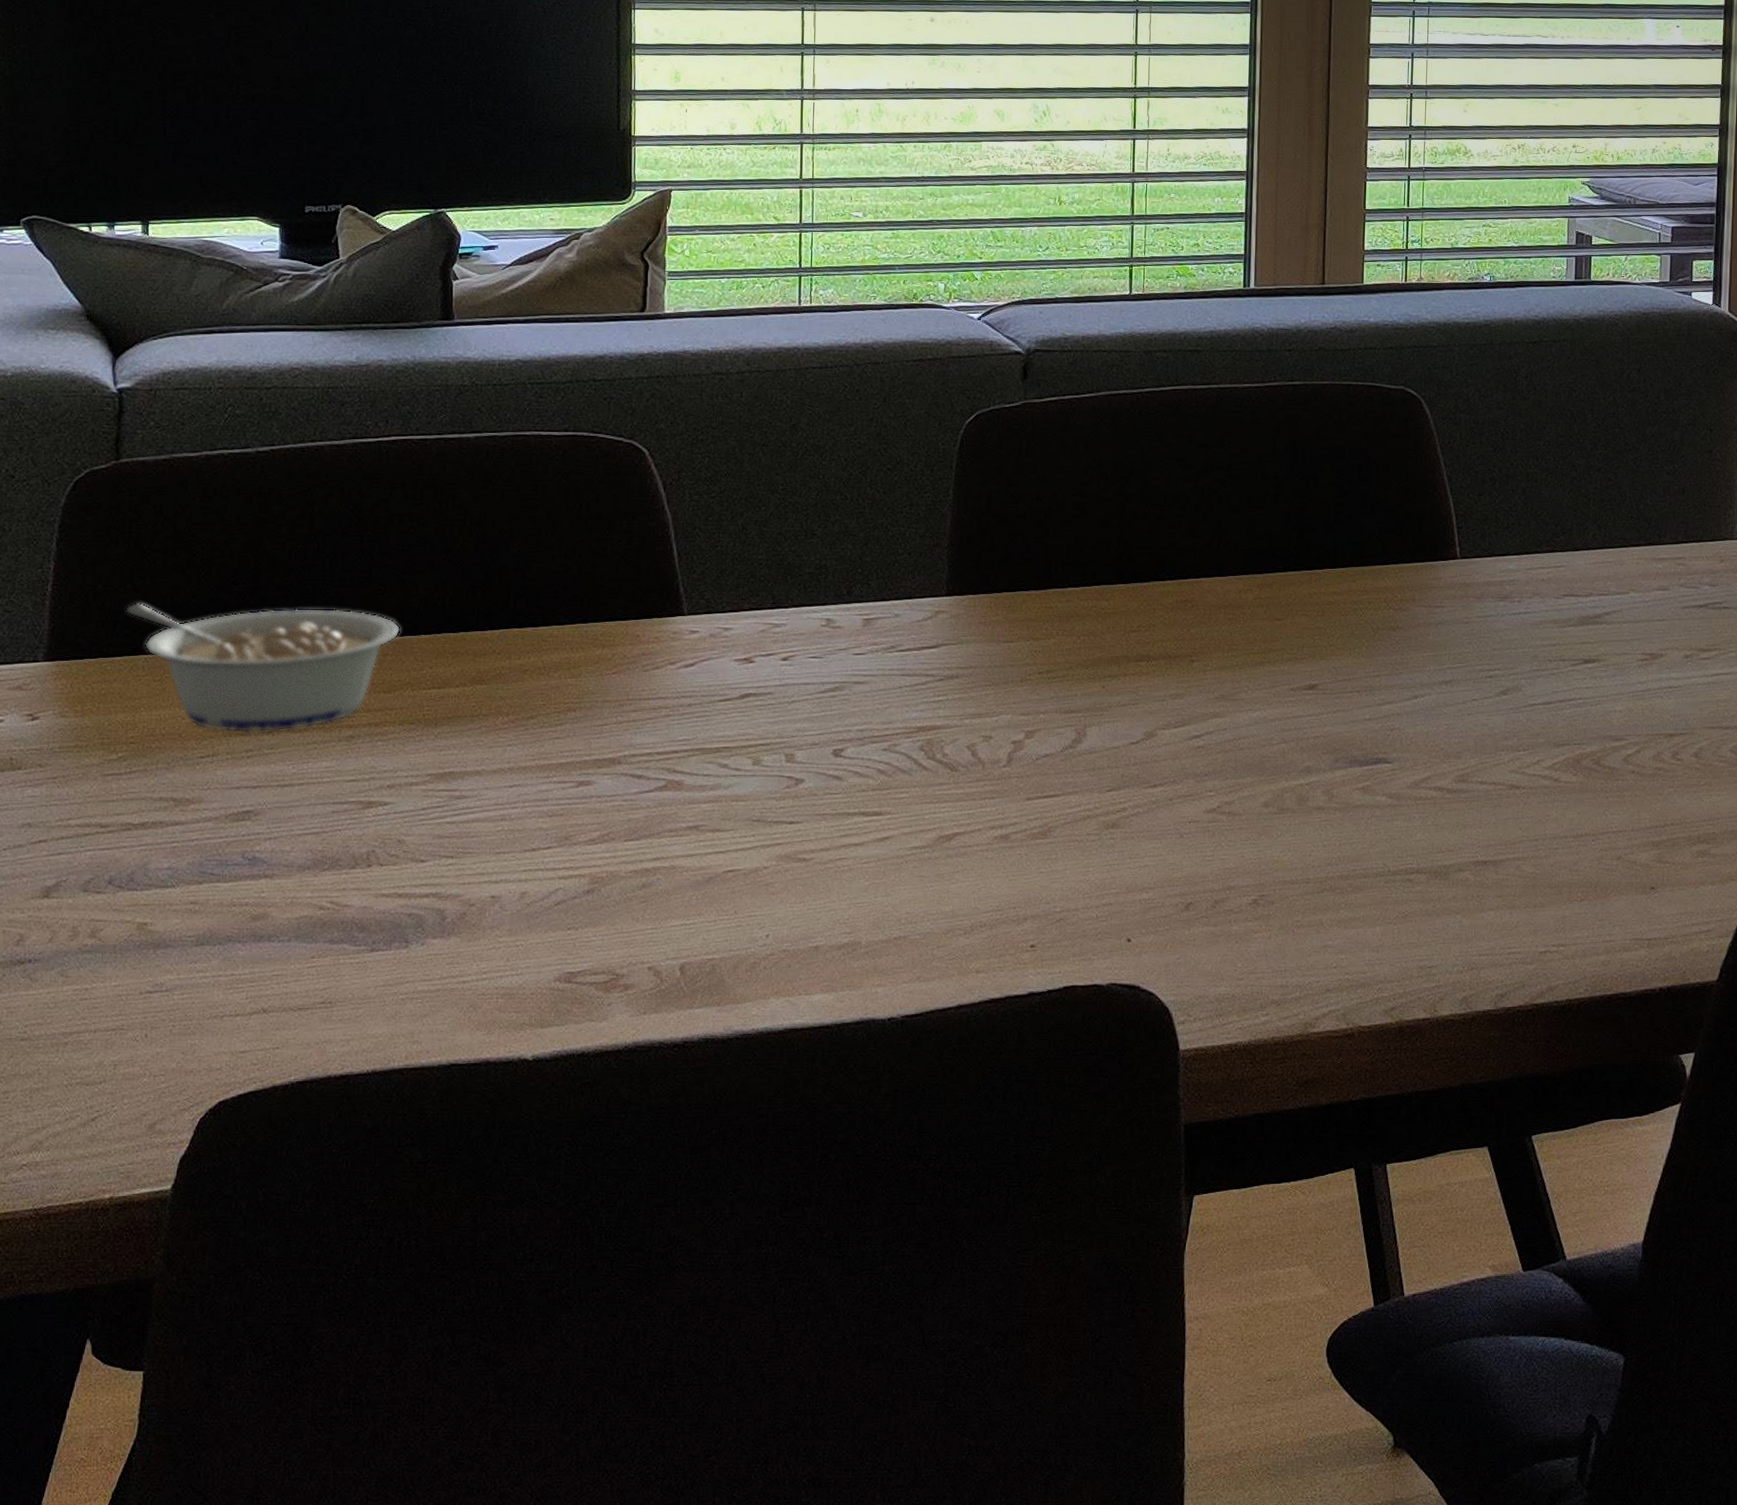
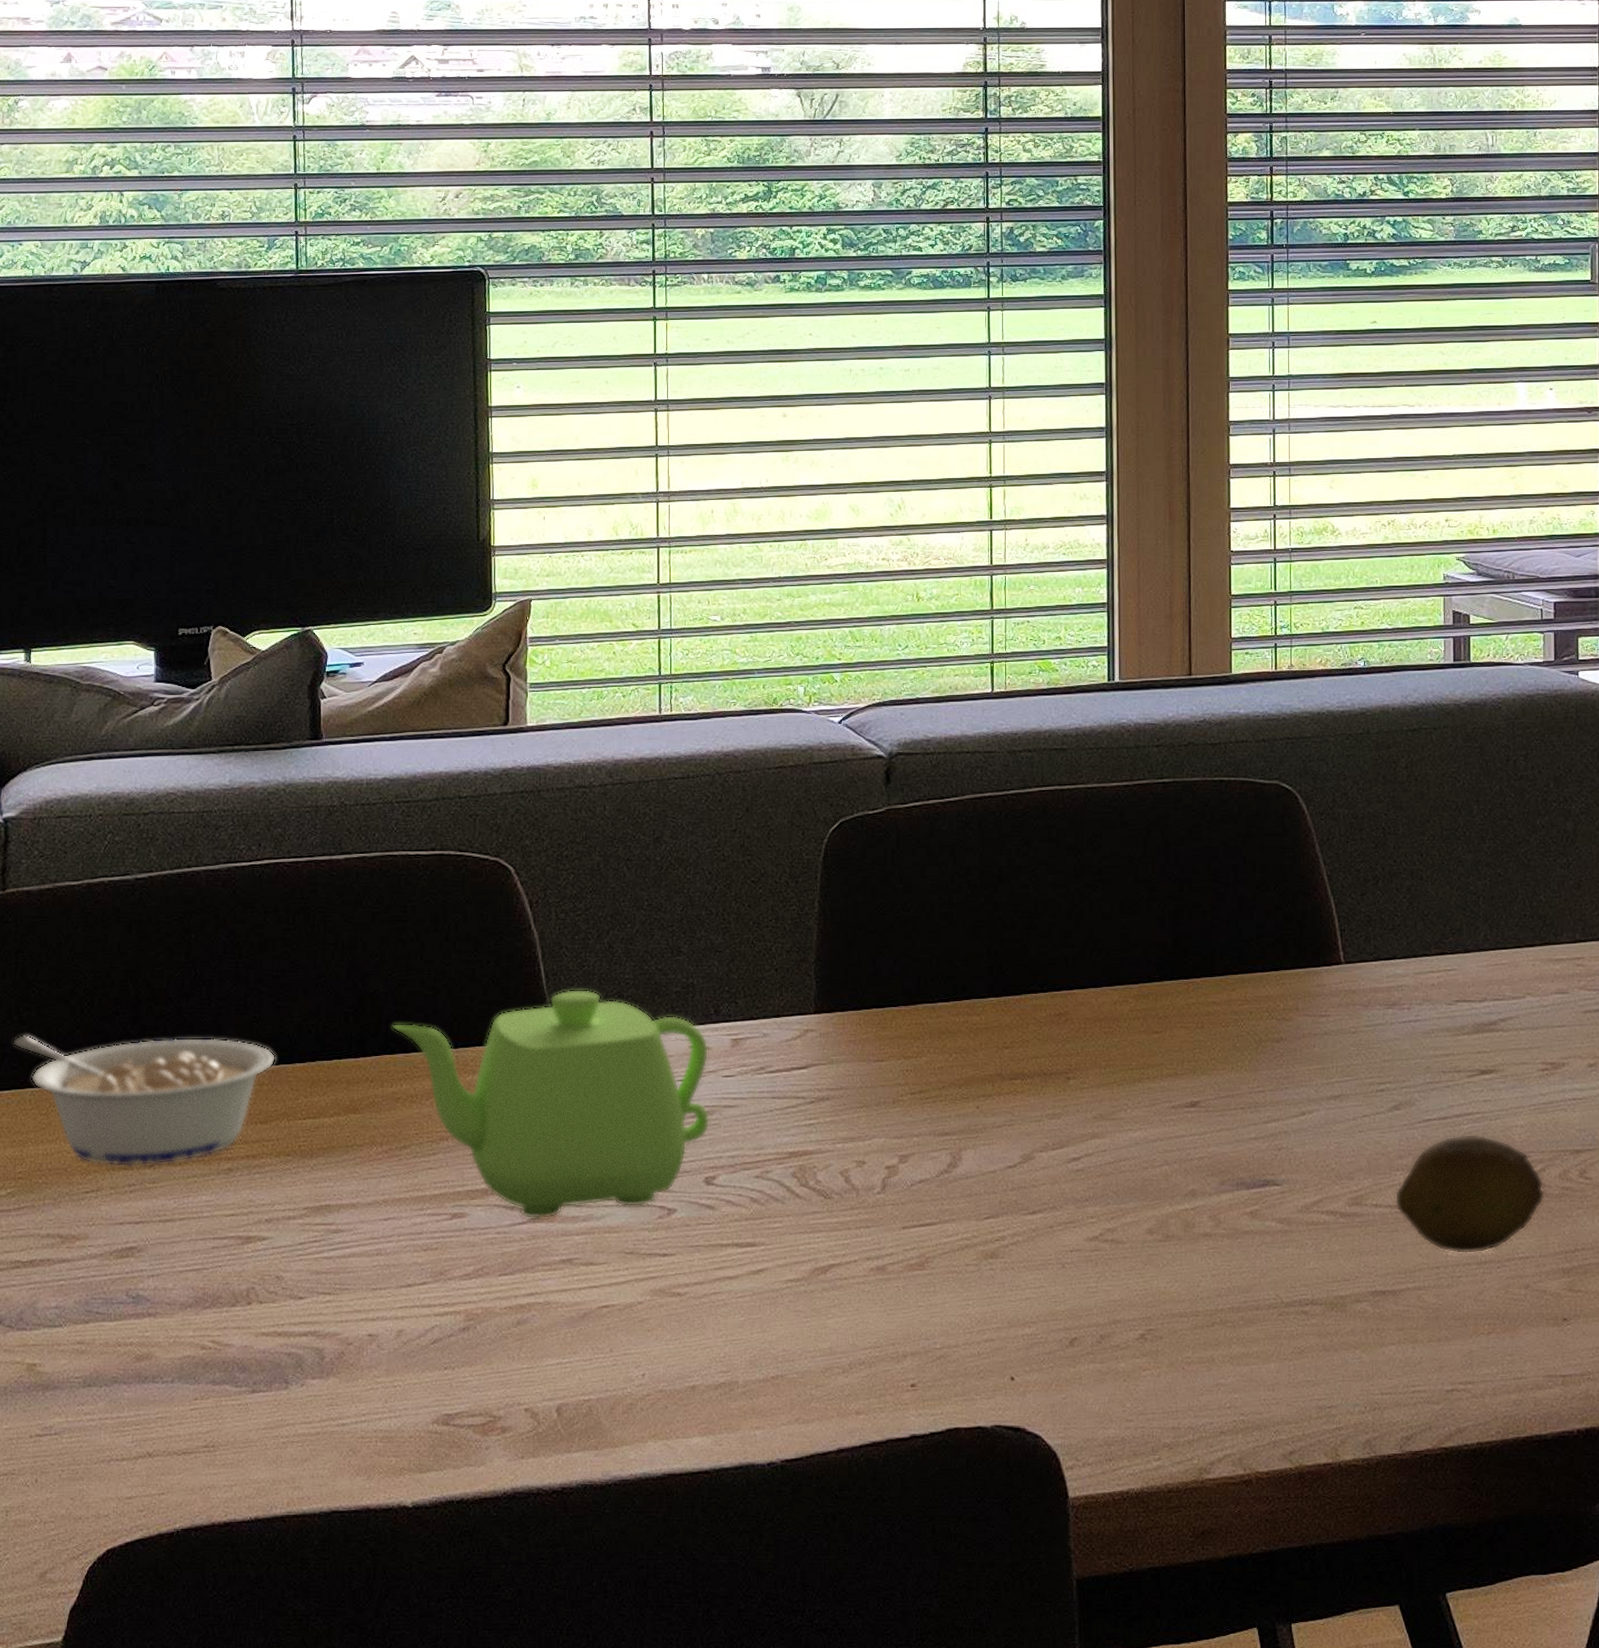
teapot: none [520,568,841,788] -> present [391,989,710,1219]
fruit: none [1498,717,1639,828] -> present [1394,1133,1545,1254]

